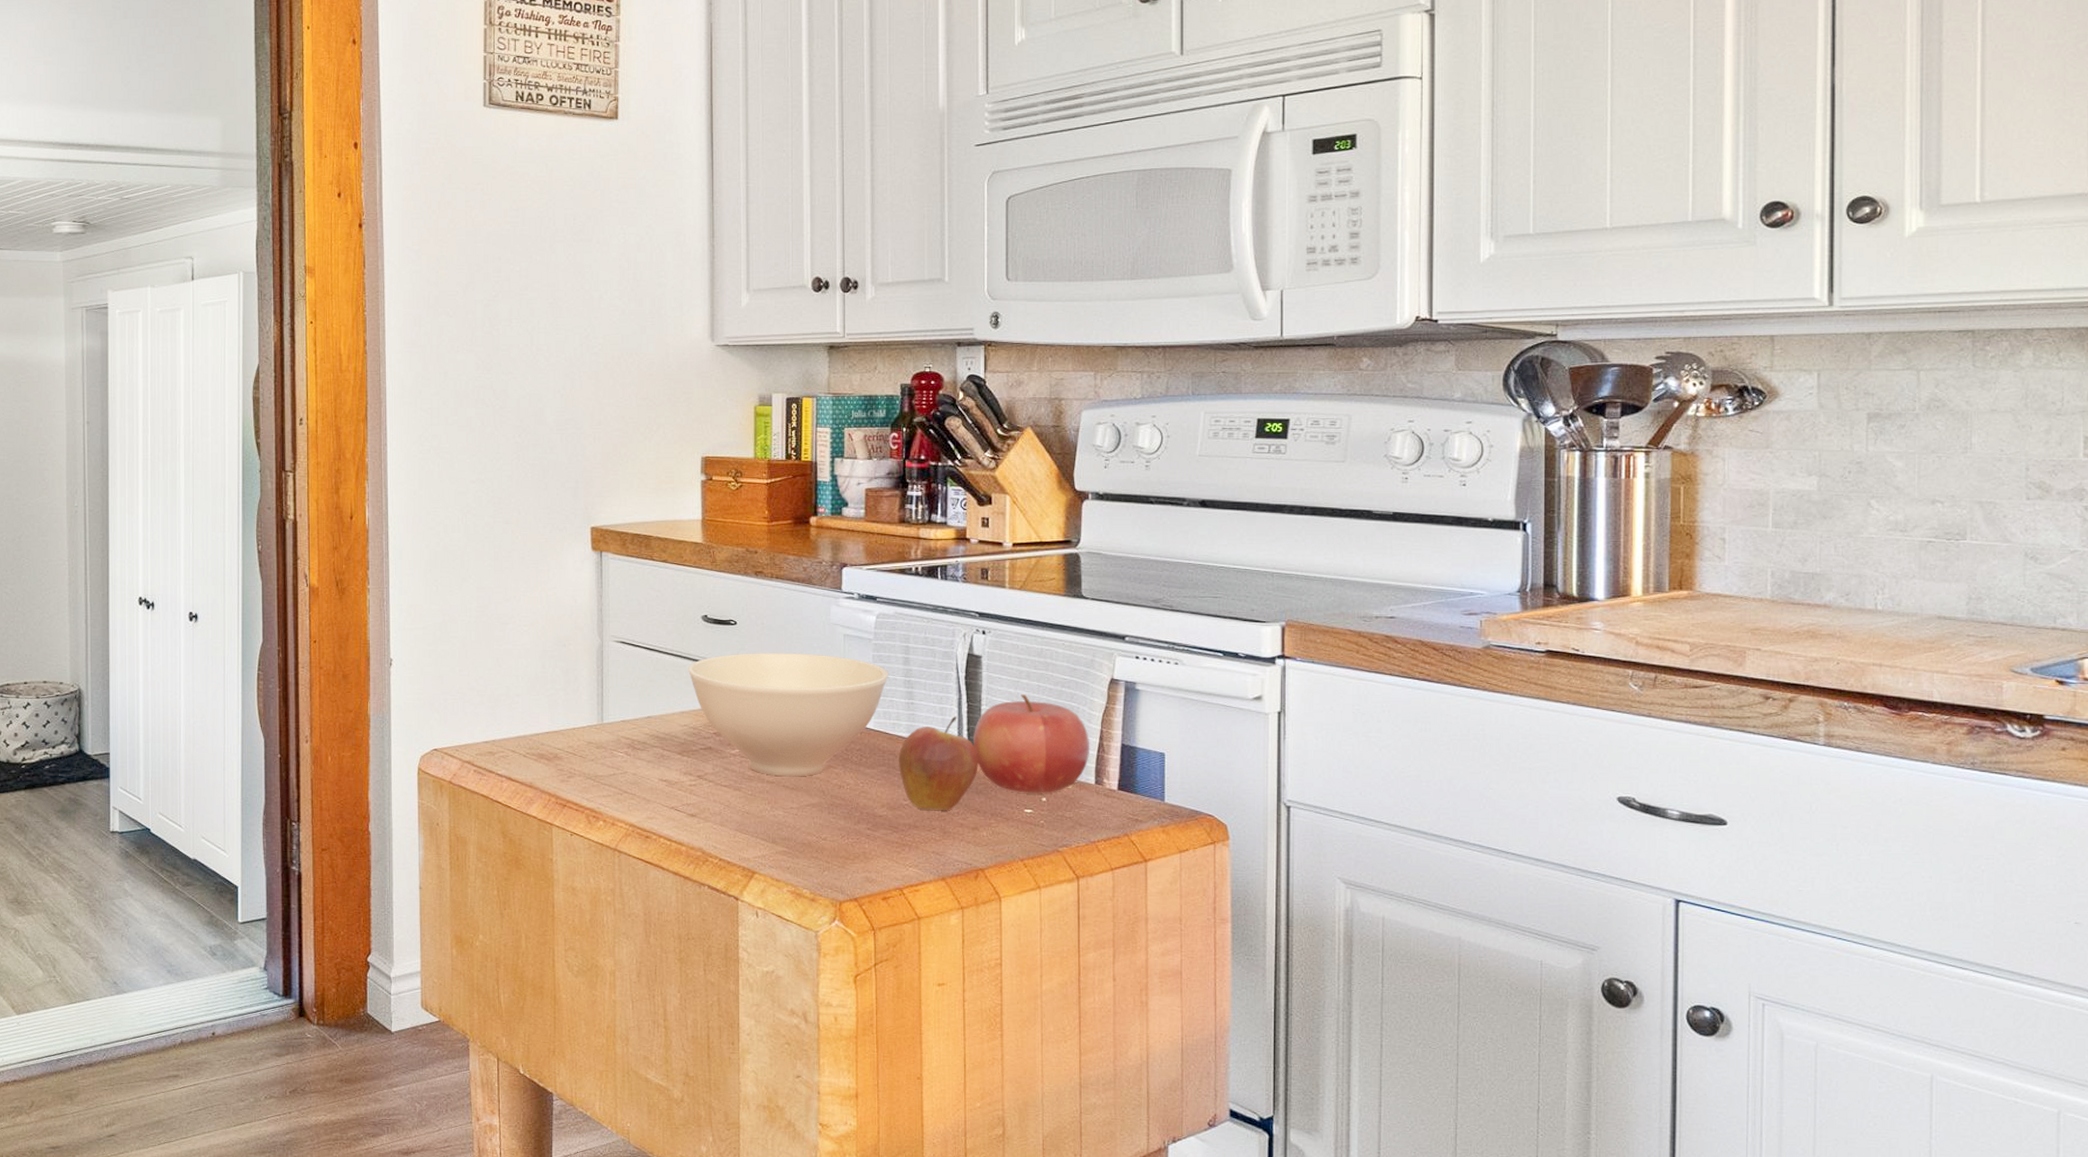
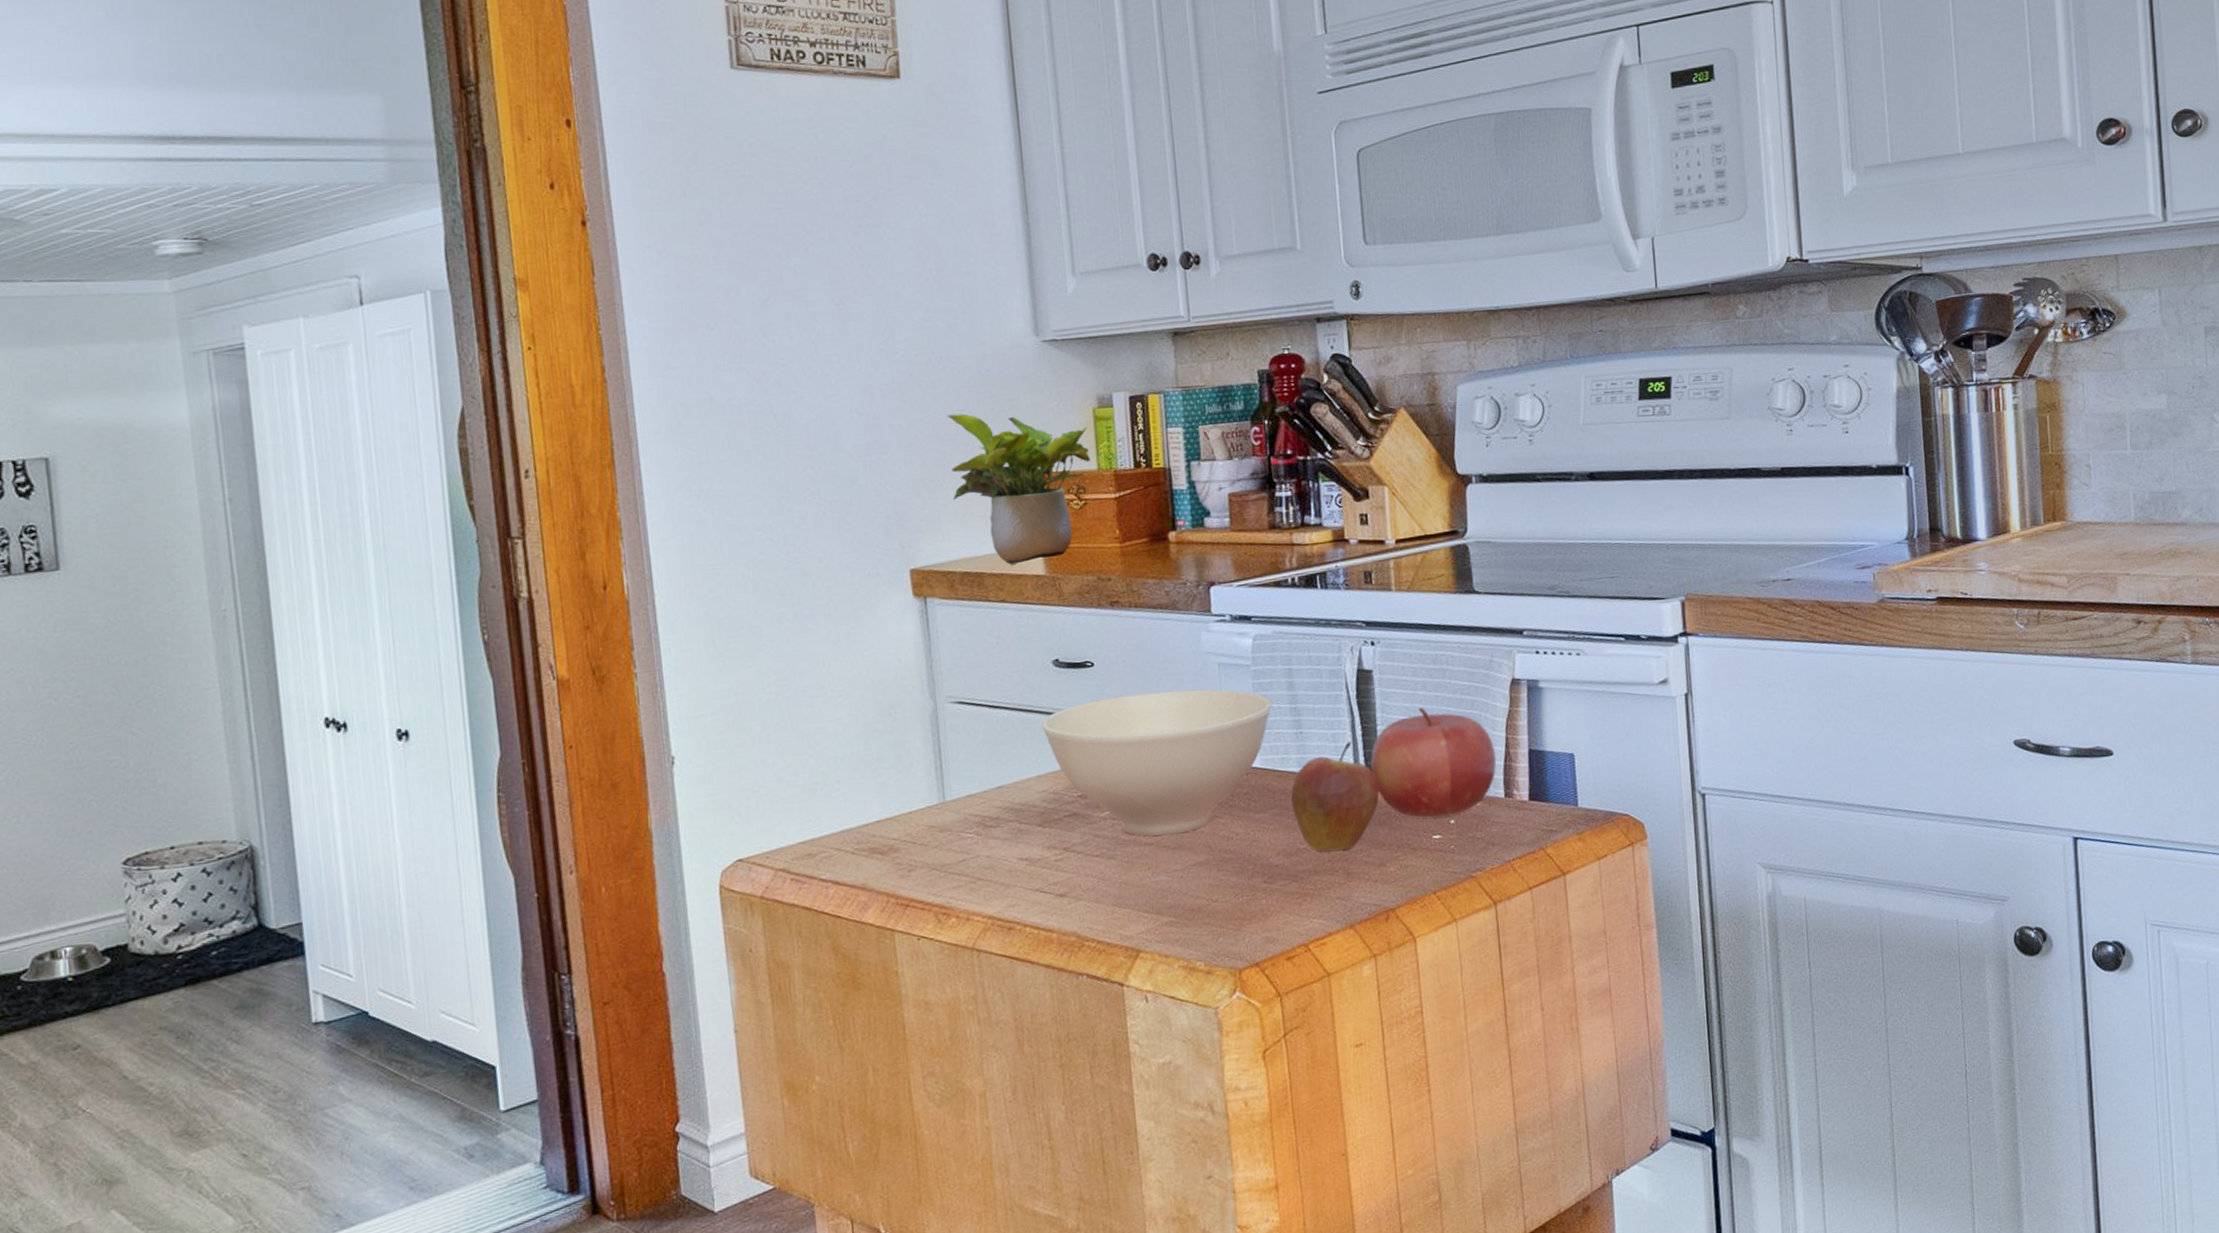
potted plant: none [631,401,748,531] -> present [946,413,1090,565]

